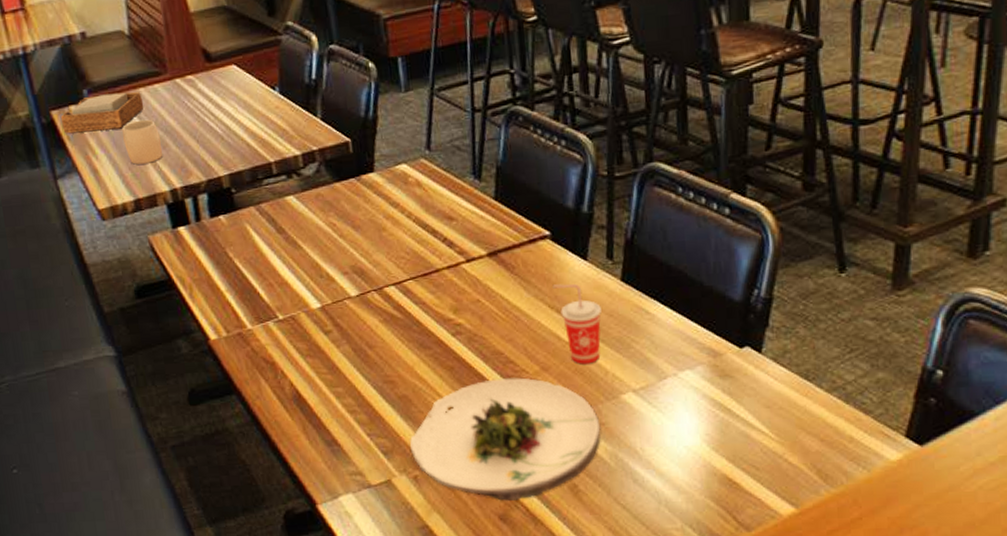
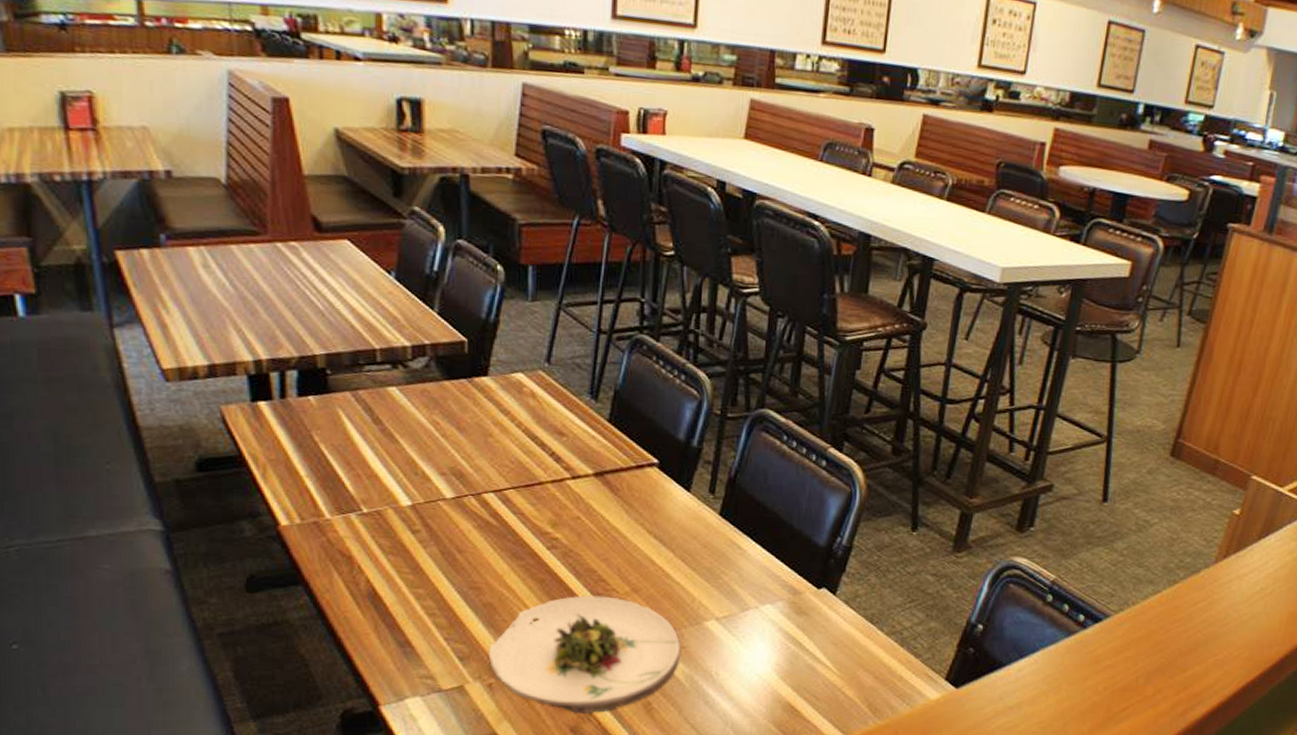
napkin holder: present [60,92,144,134] -> none [127,243,234,285]
mug: present [122,119,163,165] -> none [204,279,251,328]
beverage cup: present [552,284,601,364] -> none [653,511,697,590]

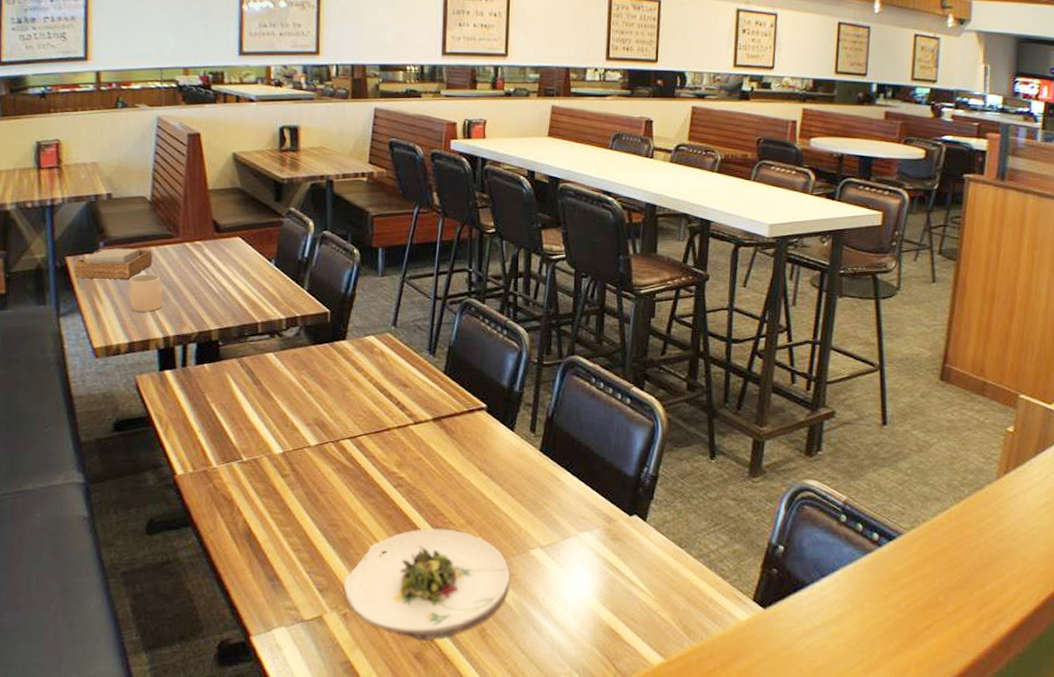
napkin holder: none [127,243,234,285] -> present [74,248,153,279]
mug: none [204,279,251,328] -> present [128,273,163,312]

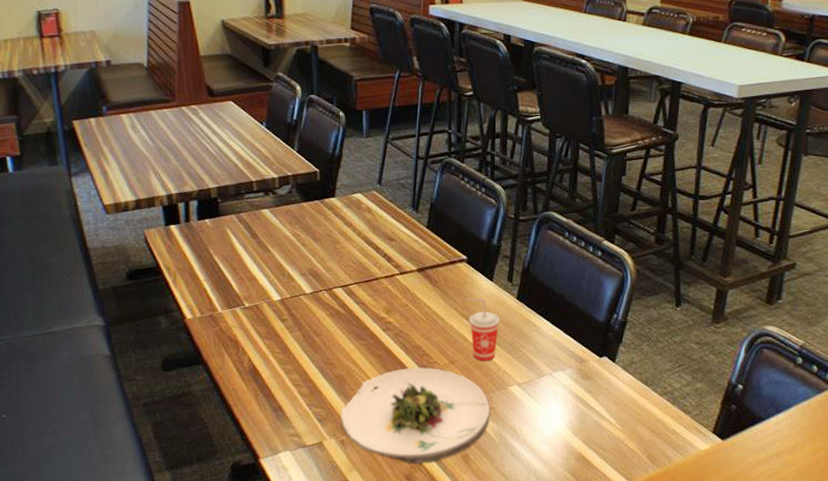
napkin holder: present [74,248,153,279] -> none [80,112,153,141]
mug: present [128,273,163,312] -> none [132,136,164,172]
beverage cup: none [483,450,521,521] -> present [464,297,500,361]

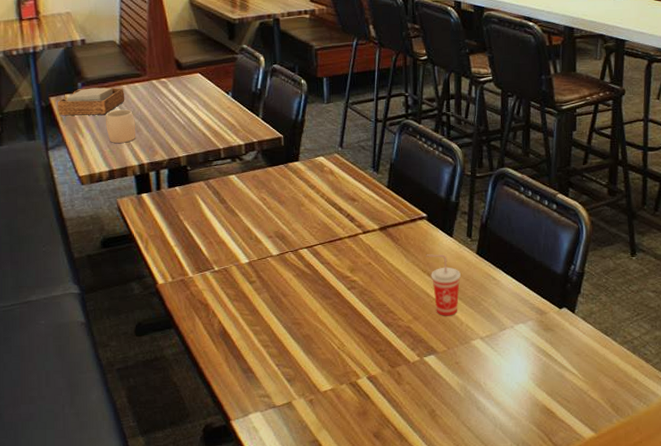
napkin holder: none [80,112,153,141] -> present [57,87,125,116]
mug: none [132,136,164,172] -> present [106,109,136,143]
salad plate: present [340,367,491,464] -> none [308,324,455,421]

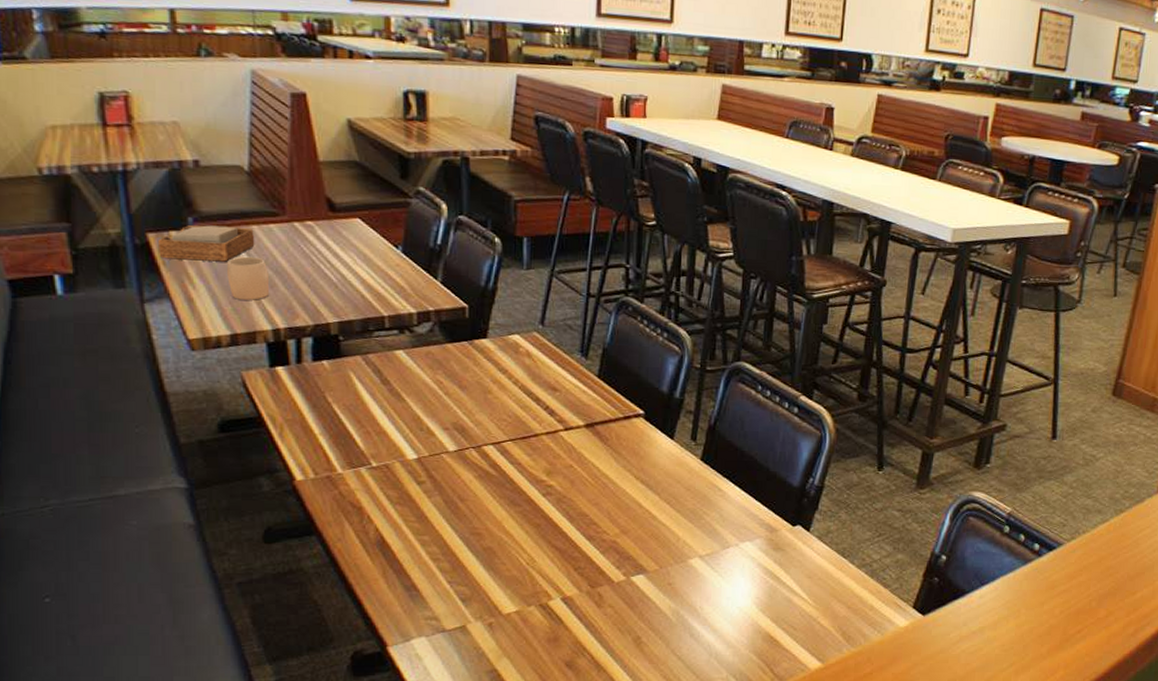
beverage cup: present [426,254,461,316] -> none [640,458,681,530]

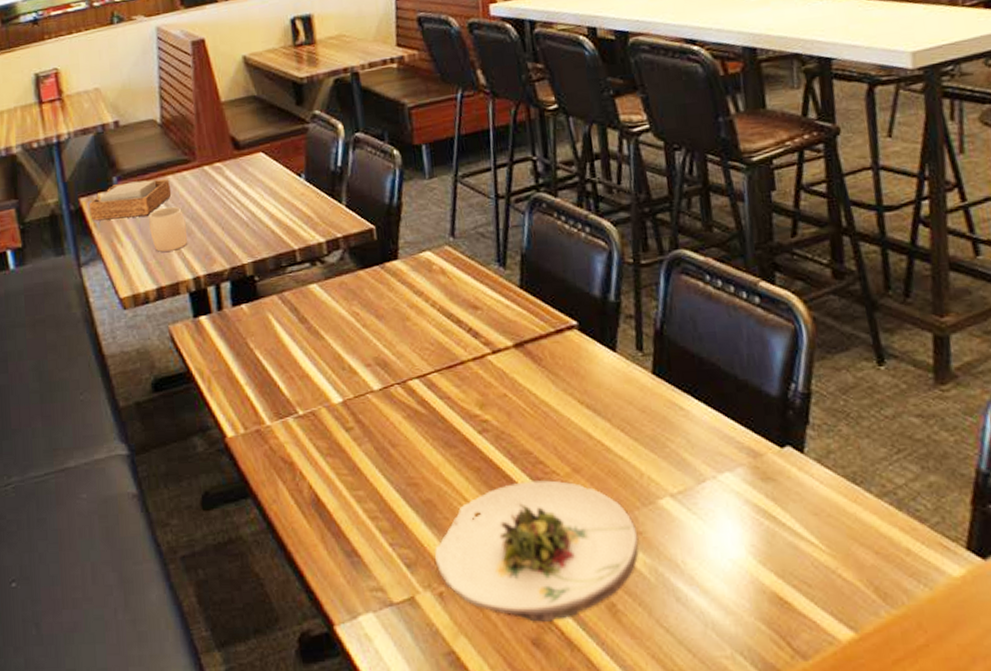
salad plate: none [488,538,668,649] -> present [435,480,639,622]

